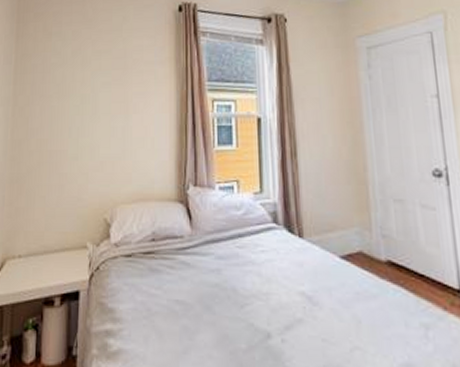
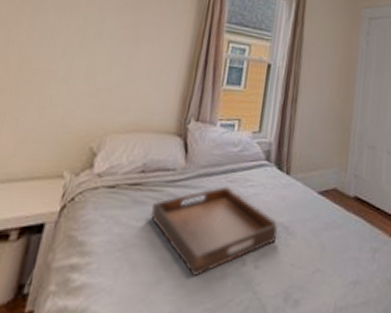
serving tray: none [166,252,300,347] -> present [150,186,279,276]

